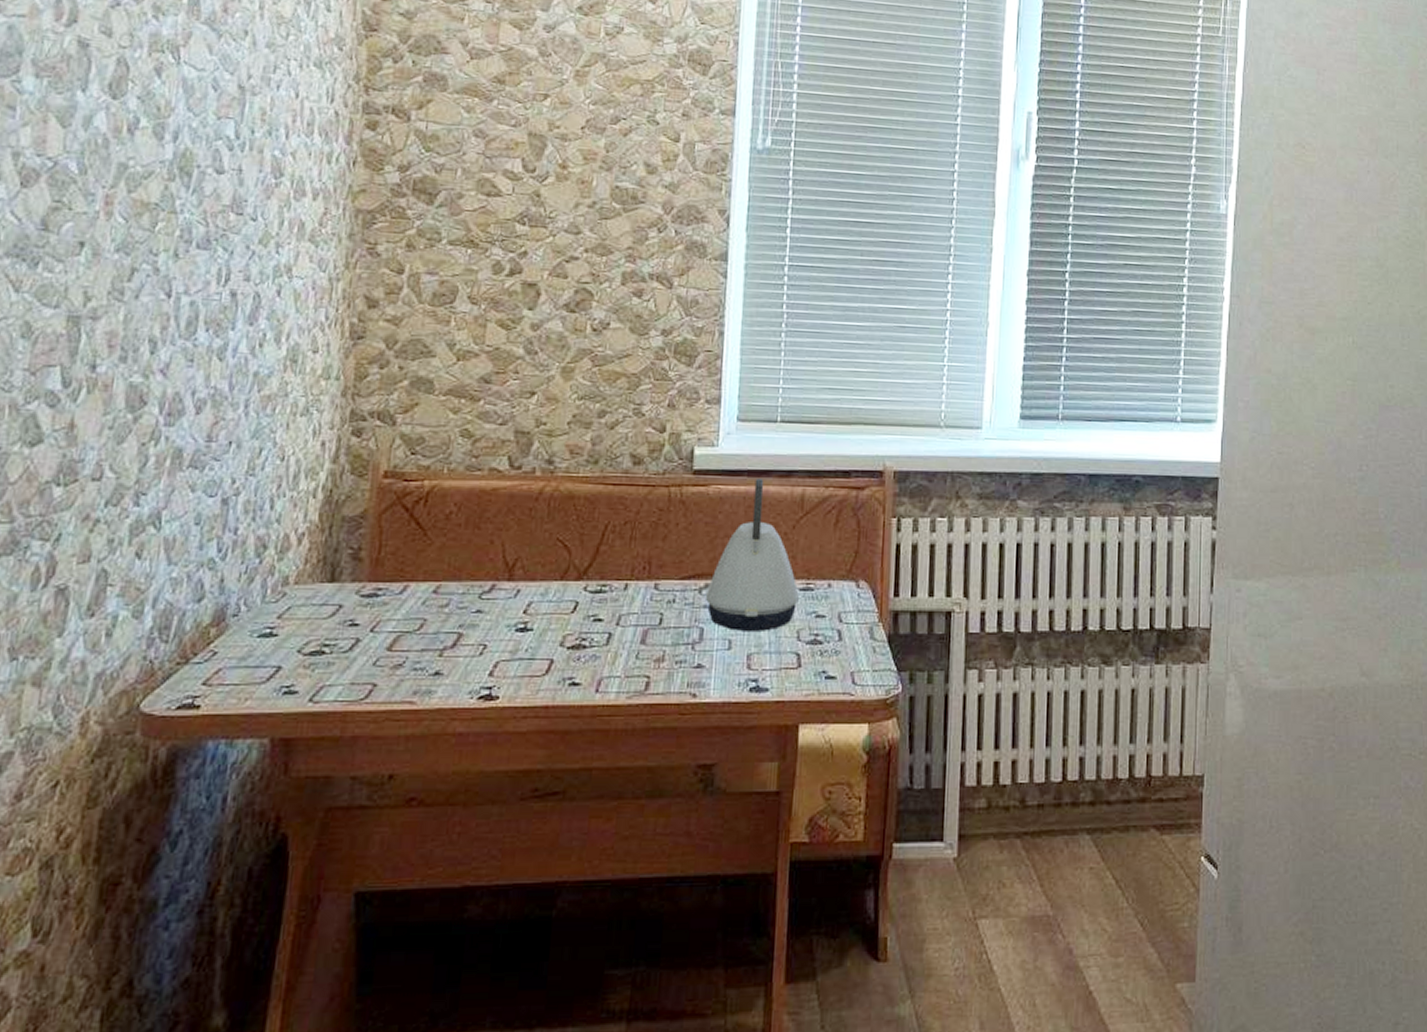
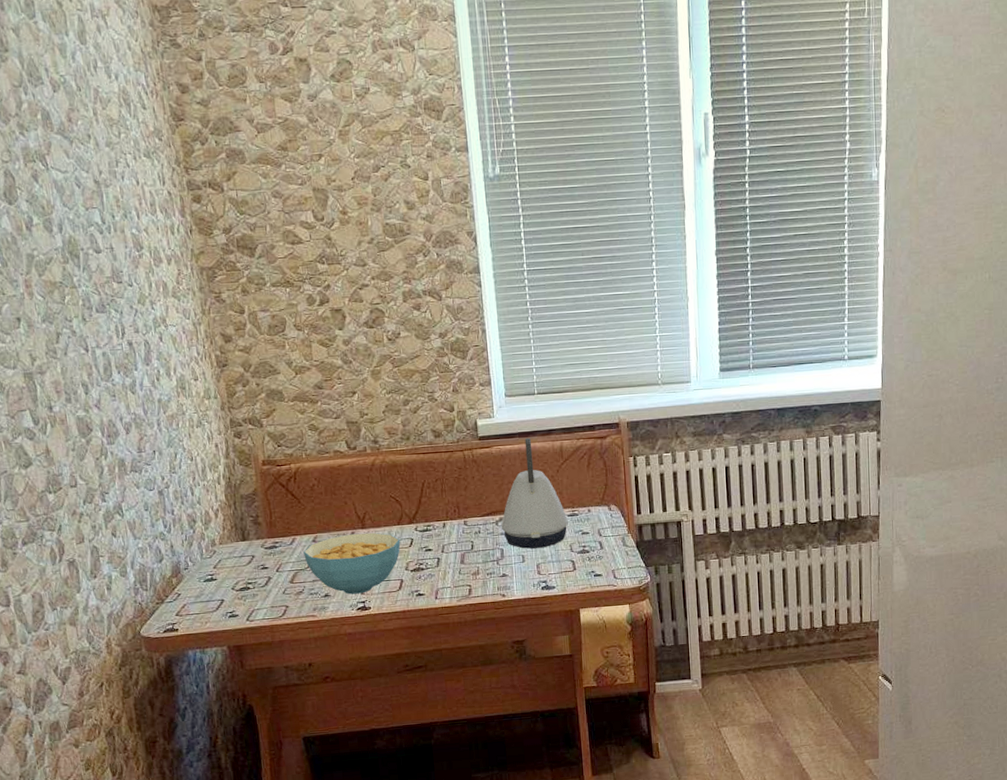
cereal bowl: none [415,586,560,675] -> present [303,532,401,595]

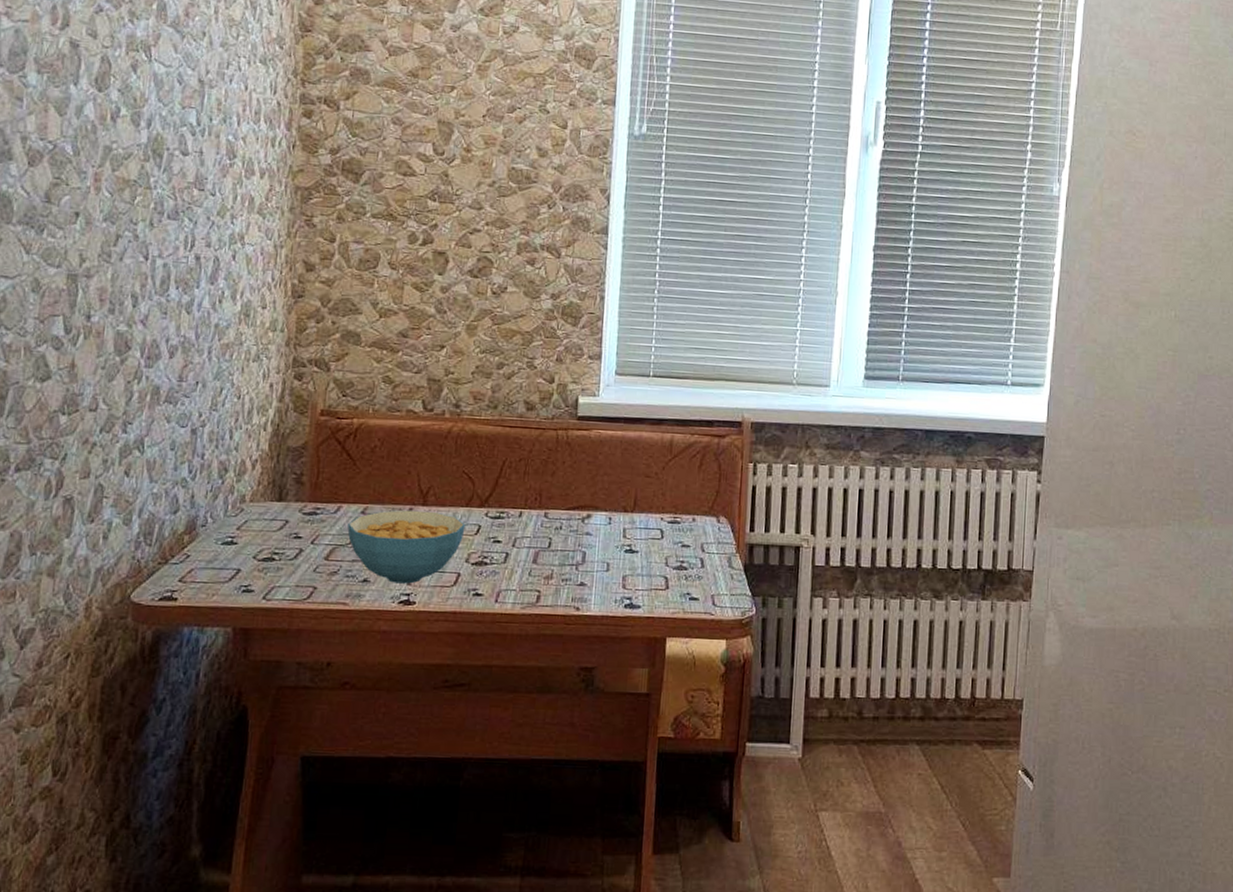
kettle: present [501,437,568,549] -> none [588,424,668,557]

